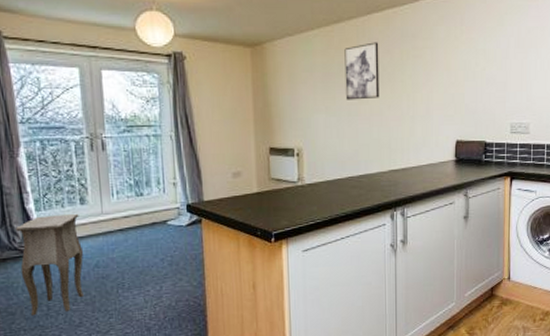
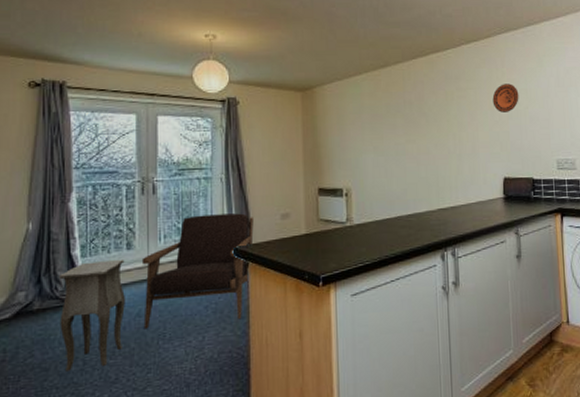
armchair: none [96,171,206,279] -> present [141,213,254,330]
wall art: present [344,42,380,100] -> none [391,84,426,140]
decorative plate: none [449,43,477,74] -> present [492,83,519,112]

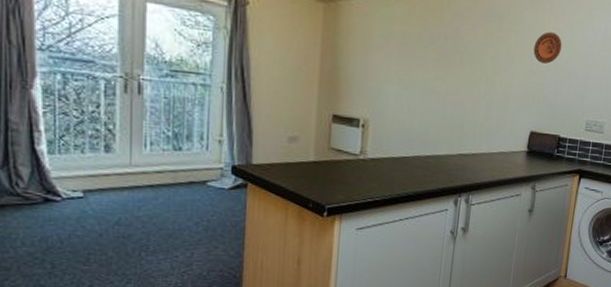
side table: present [58,260,125,372] -> none [19,160,102,273]
armchair: present [141,213,254,330] -> none [122,125,256,240]

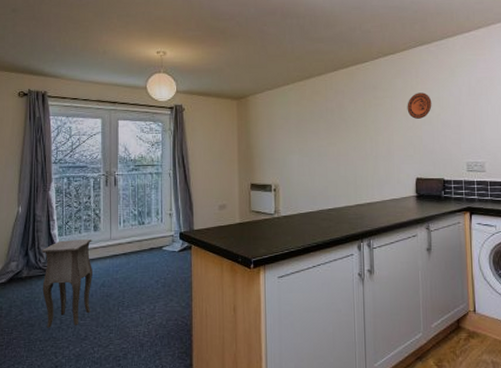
side table: none [19,160,102,273] -> present [41,239,92,328]

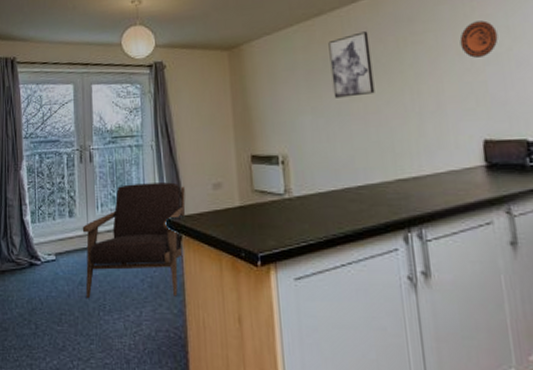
side table: present [41,239,92,328] -> none [14,227,69,334]
armchair: none [105,203,196,297] -> present [82,182,186,299]
wall art: none [315,93,346,143] -> present [328,31,375,98]

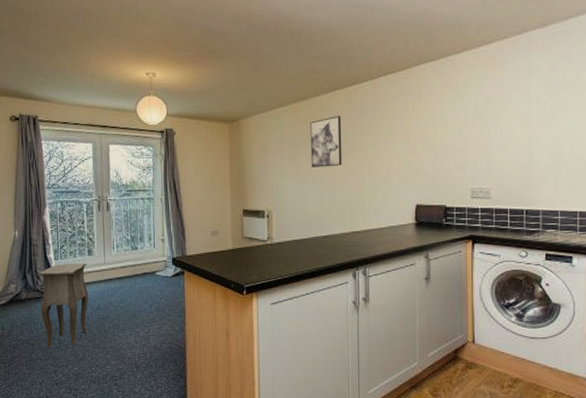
side table: none [14,227,69,334] -> present [38,264,88,348]
armchair: present [82,182,186,299] -> none [100,229,188,320]
decorative plate: present [459,20,498,58] -> none [408,114,435,142]

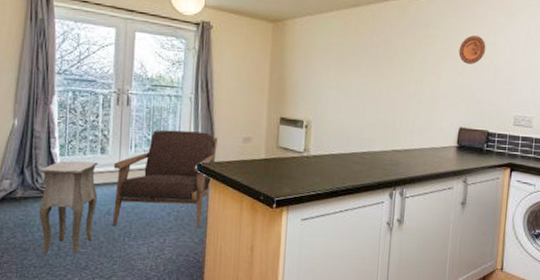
armchair: none [100,229,188,320] -> present [112,129,217,229]
wall art: present [310,116,342,168] -> none [356,27,393,81]
decorative plate: none [408,114,435,142] -> present [458,35,486,64]

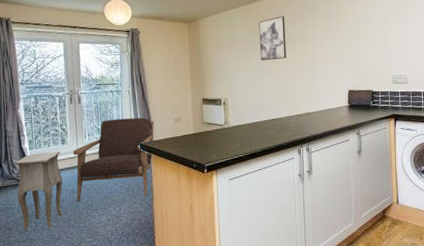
wall art: none [356,27,393,81] -> present [258,16,287,61]
decorative plate: present [458,35,486,64] -> none [340,14,362,38]

